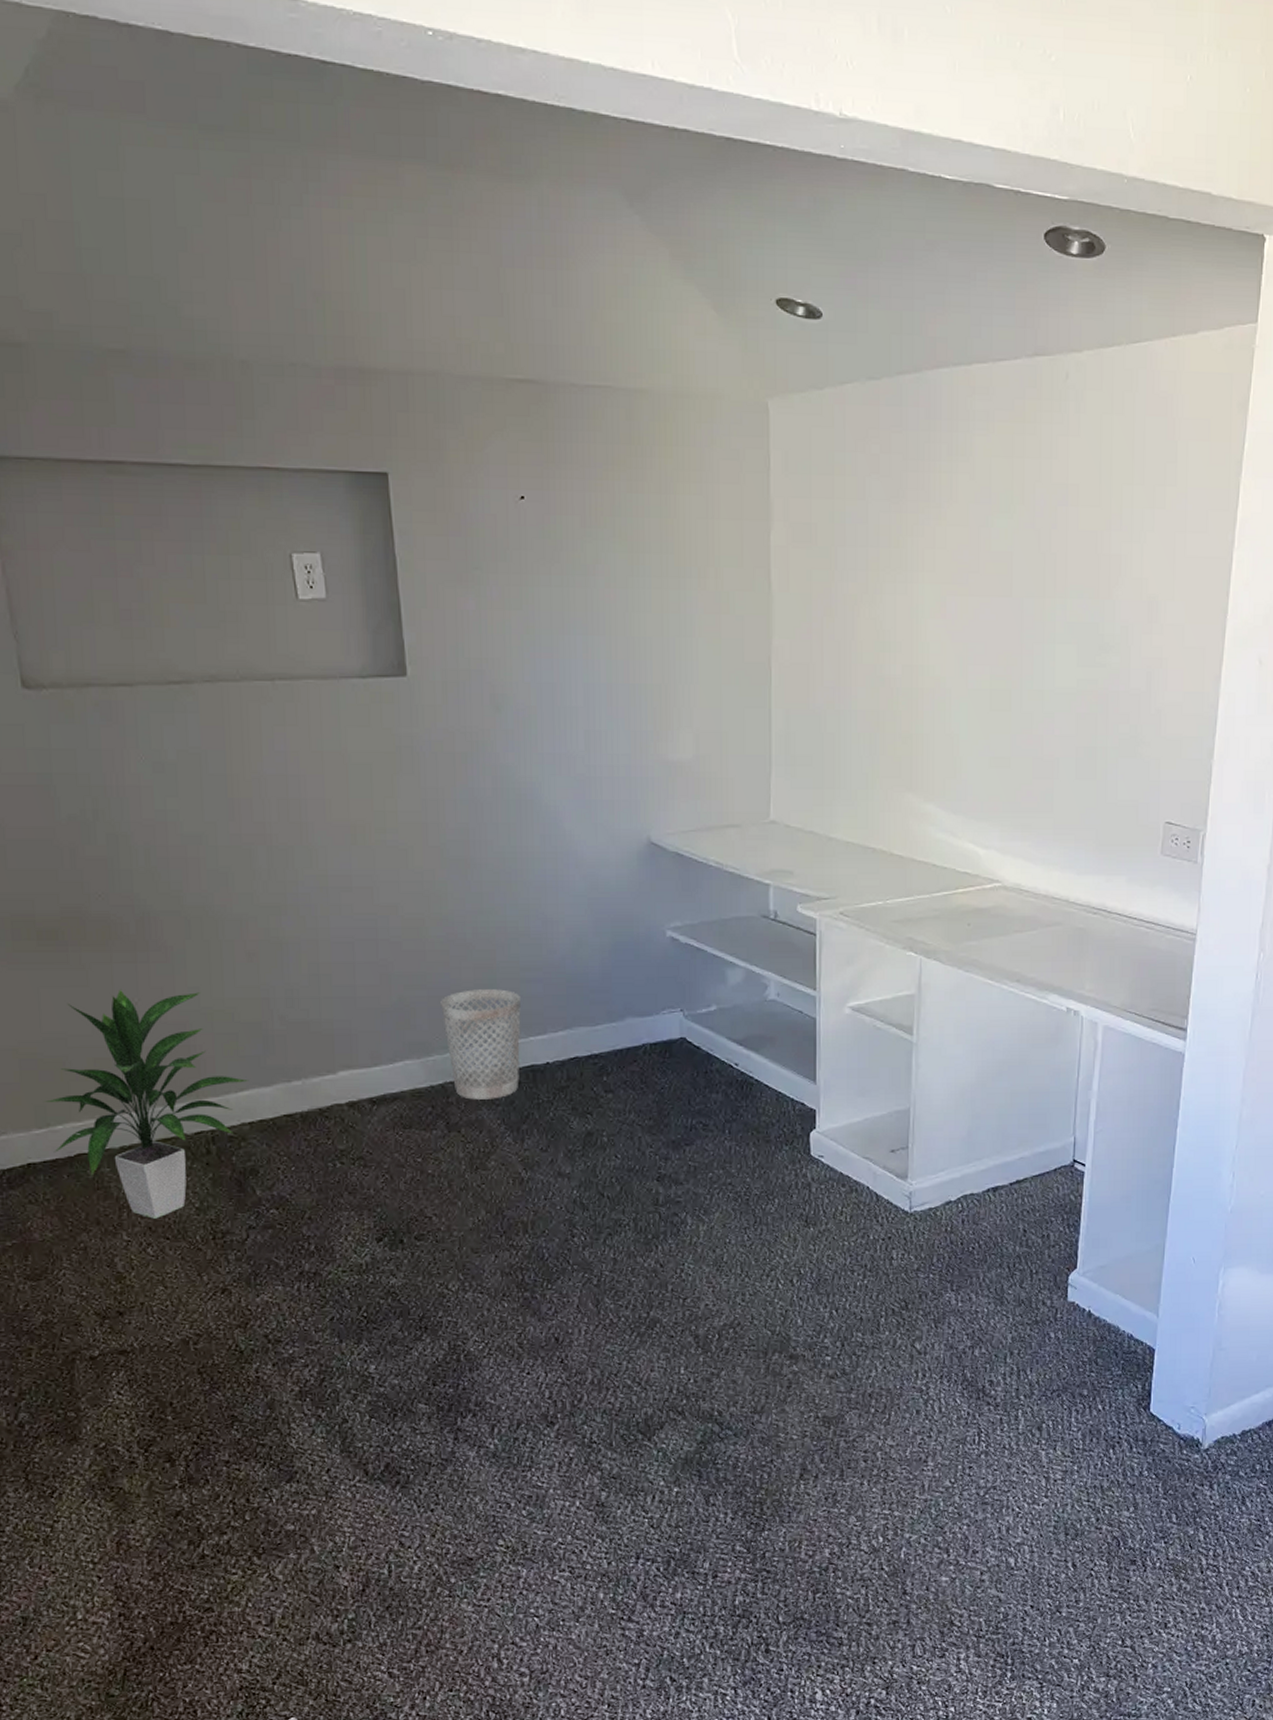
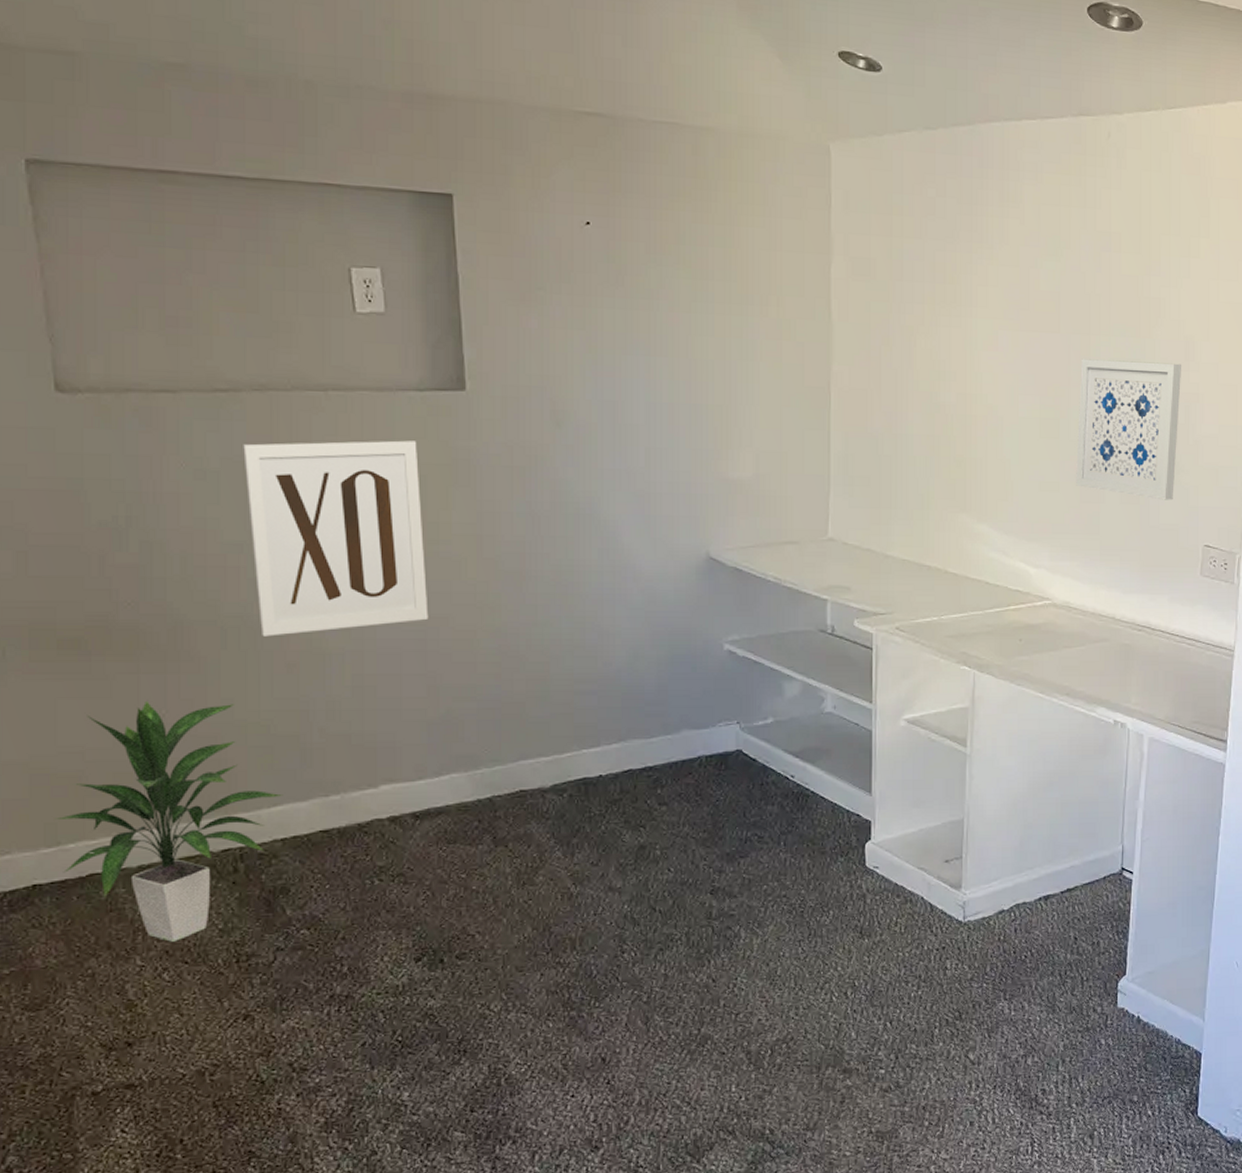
wall art: none [197,729,379,926] -> present [243,440,429,637]
wastebasket: present [440,989,521,1100] -> none [491,701,574,814]
wall art: none [1028,624,1145,775] -> present [1076,359,1182,500]

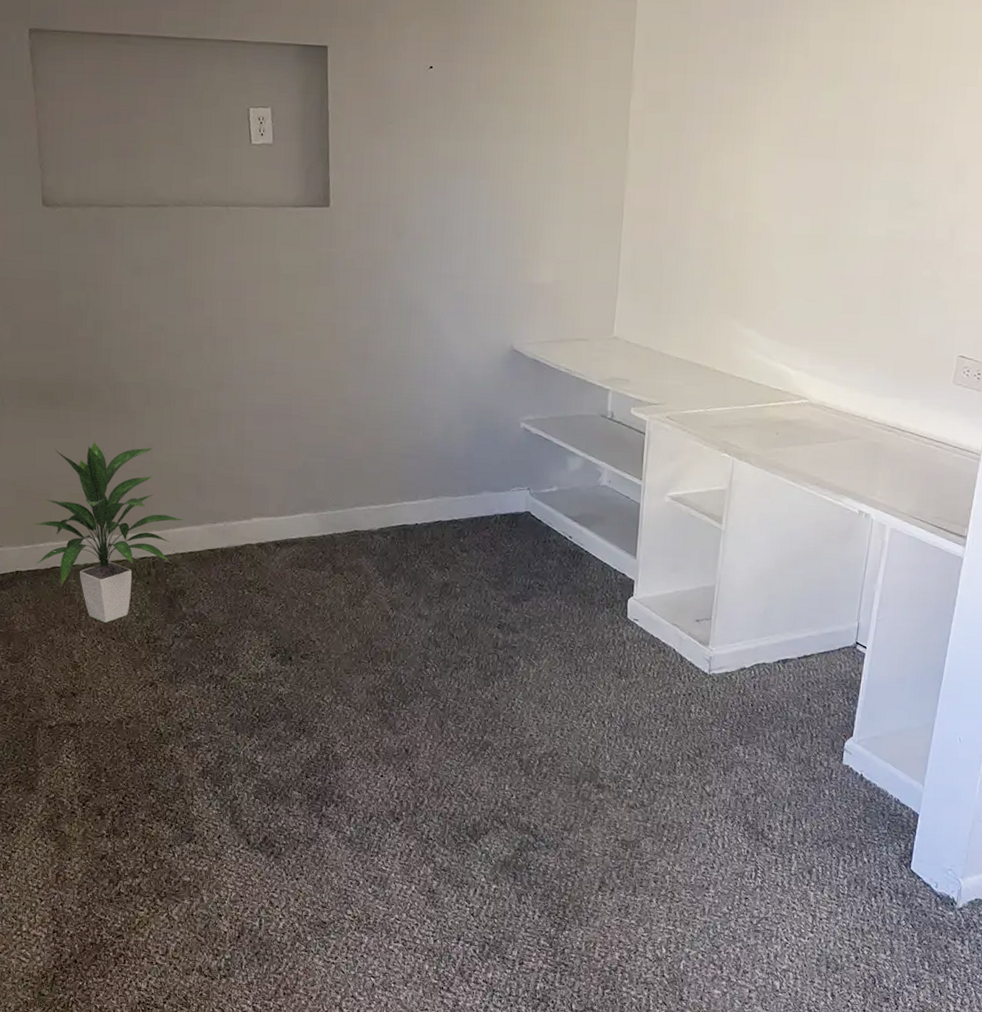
wall art: present [243,440,429,637] -> none [167,246,294,398]
wall art: present [1076,359,1182,500] -> none [839,181,951,313]

